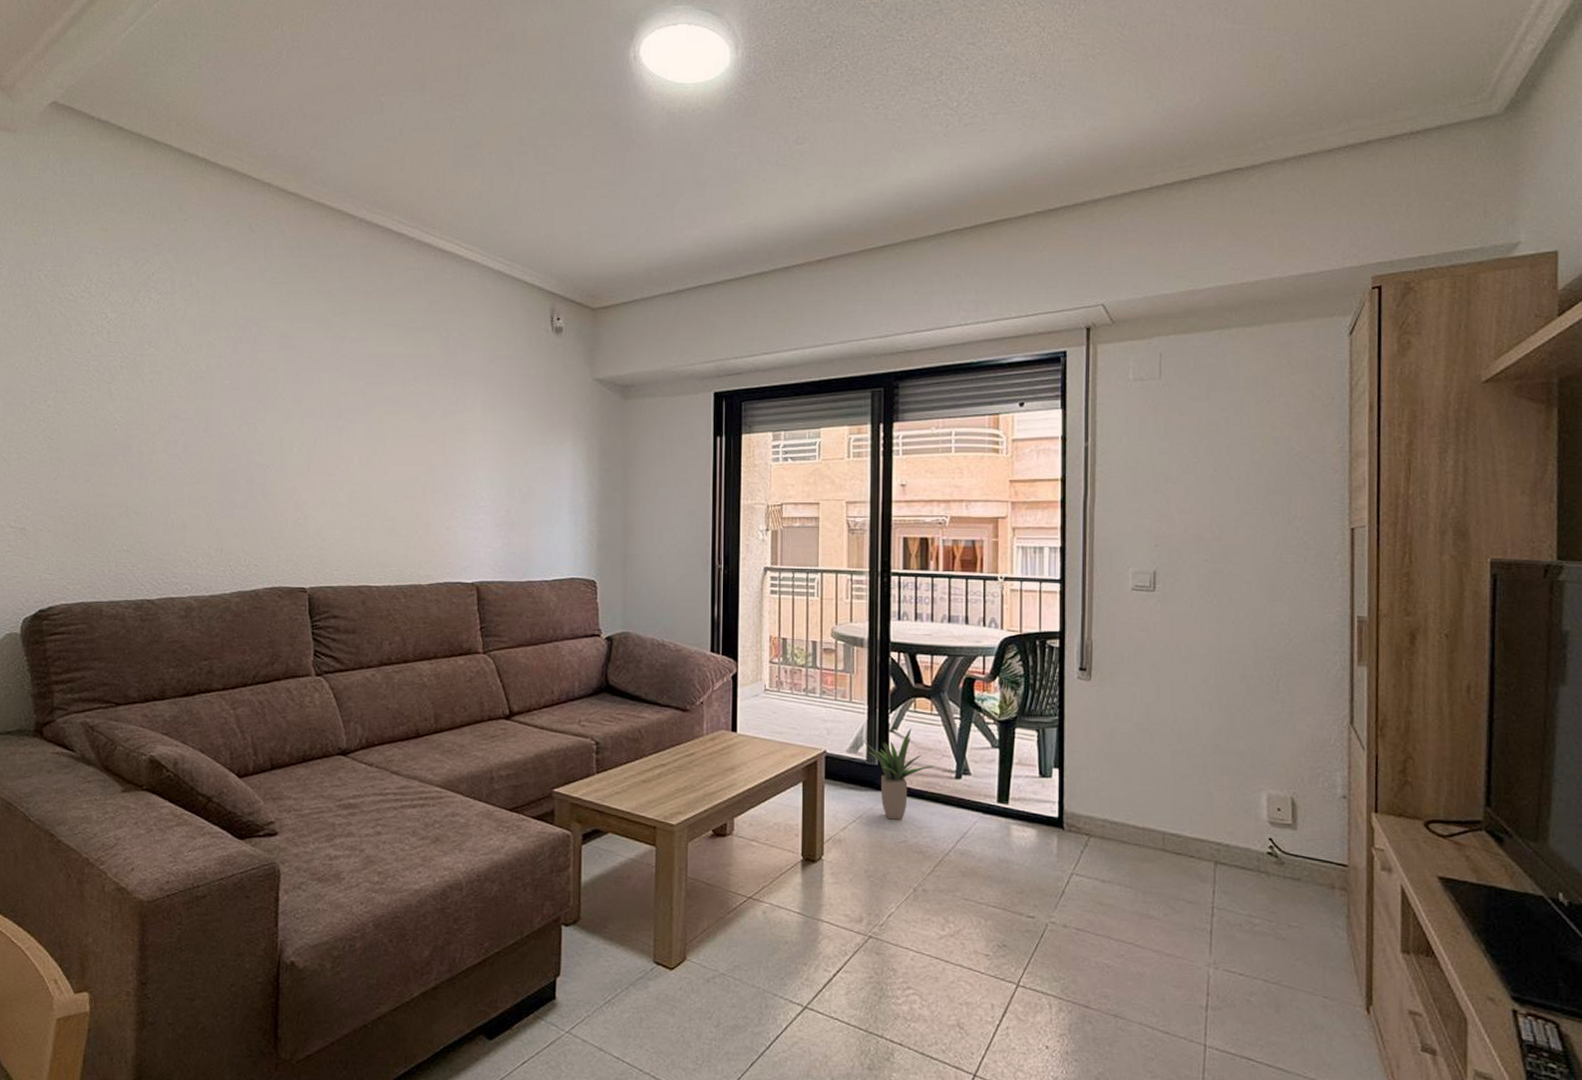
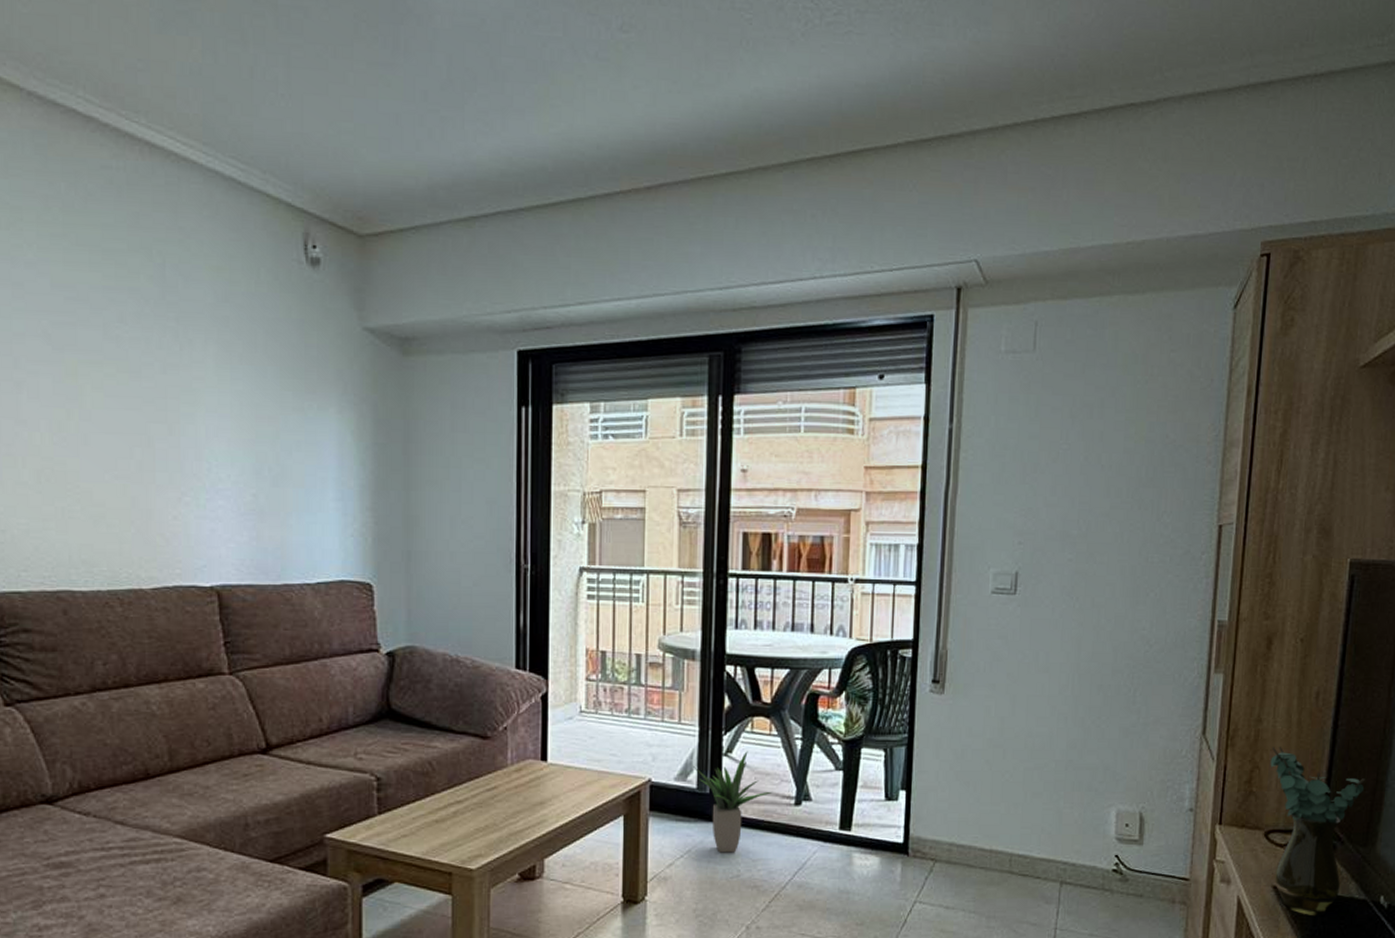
vase: none [1424,738,1529,909] -> present [1270,747,1365,915]

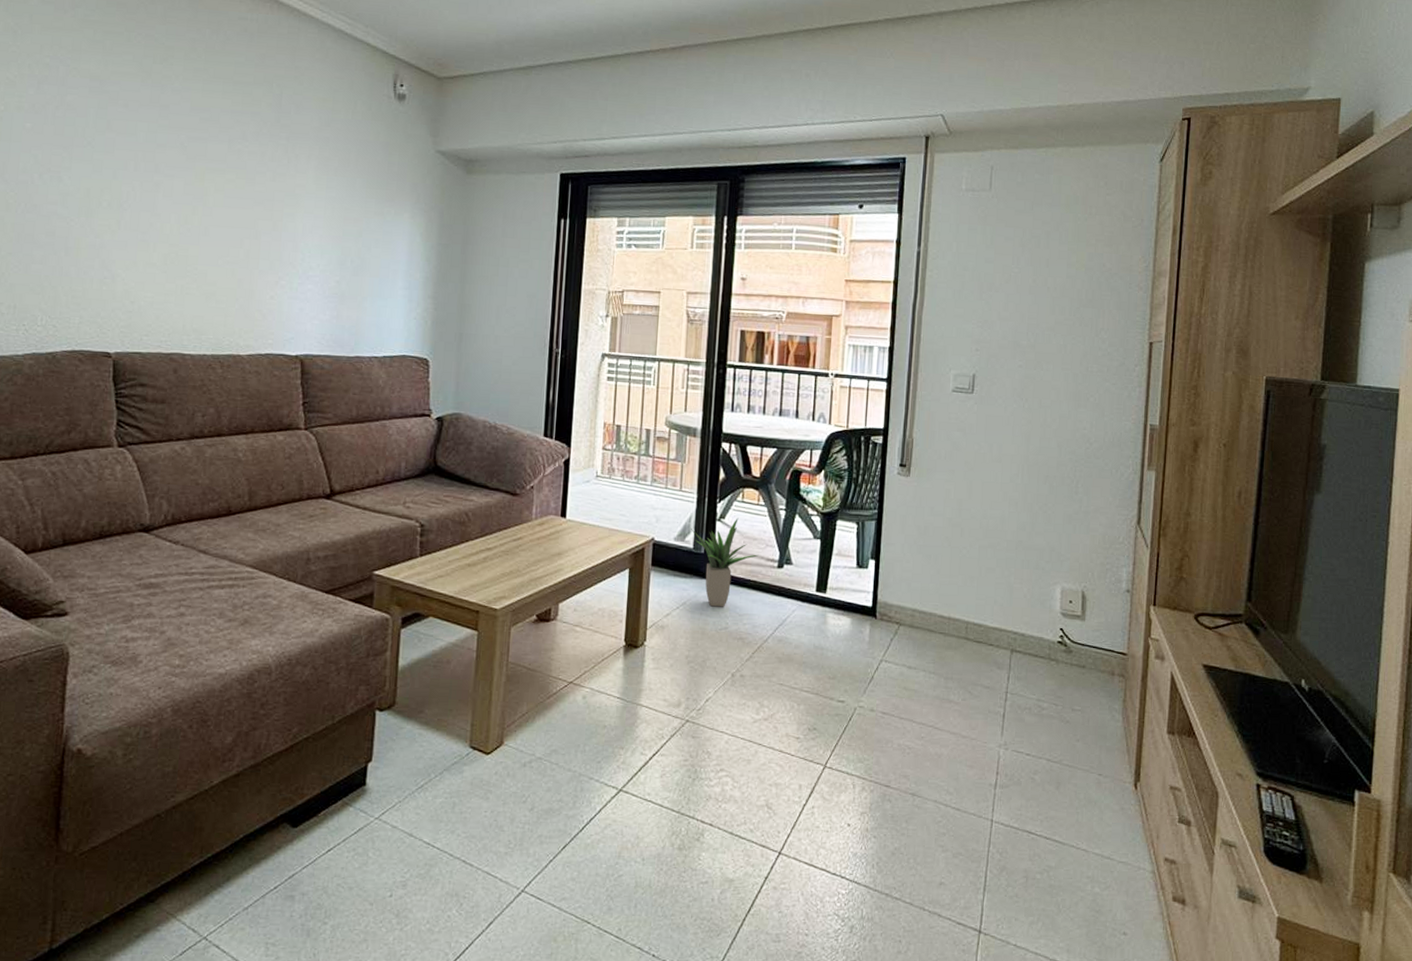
vase: present [1270,747,1365,915] -> none [1198,538,1285,694]

